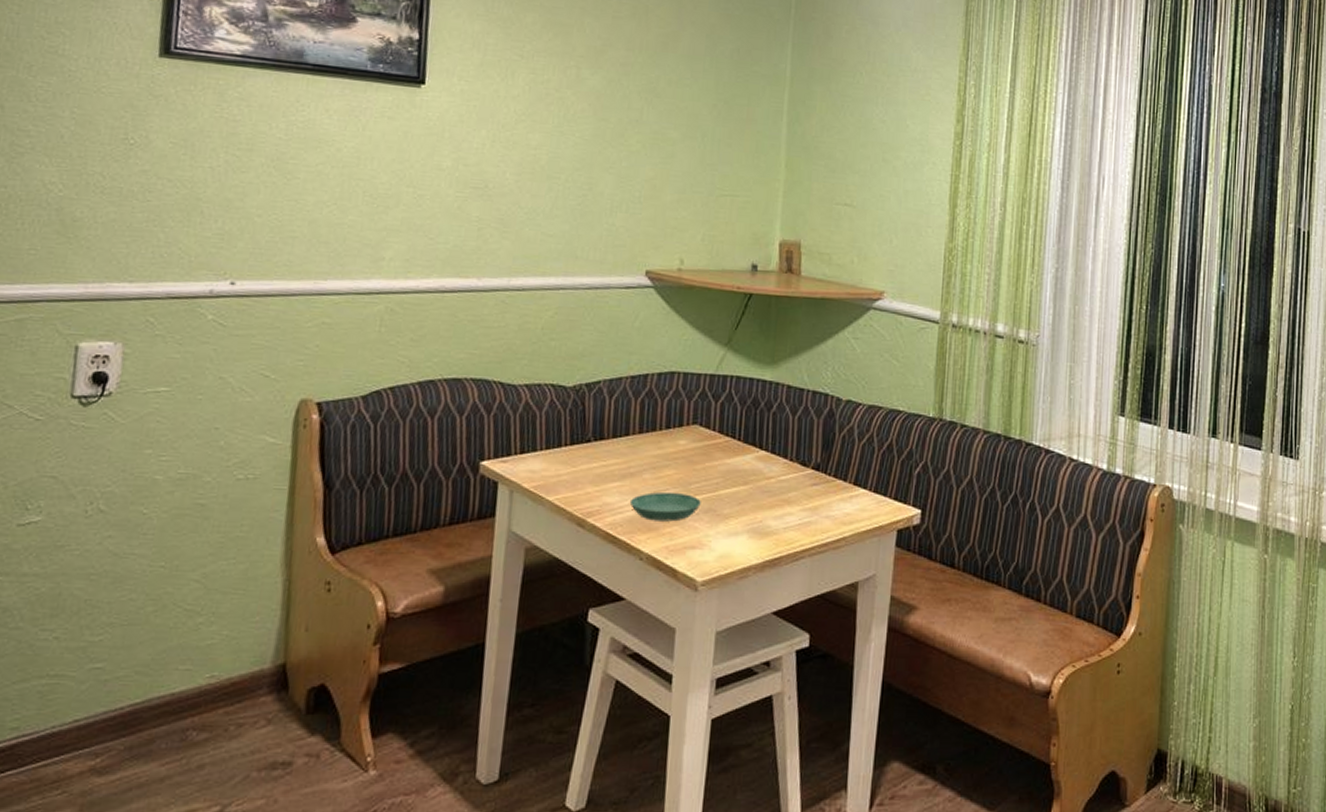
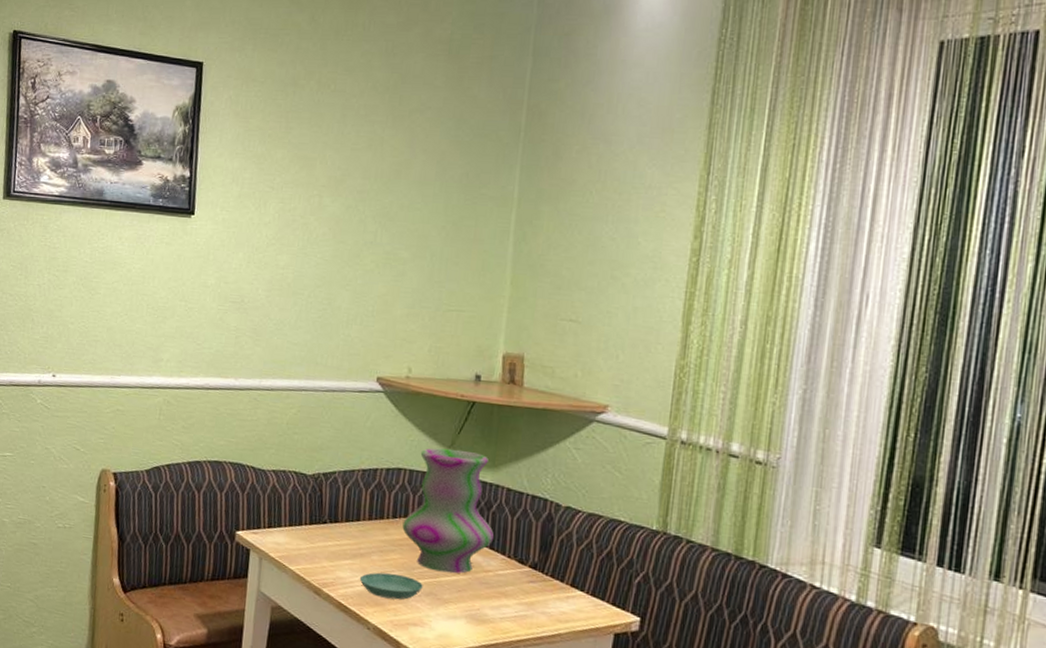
vase: none [677,346,776,485] -> present [402,448,495,574]

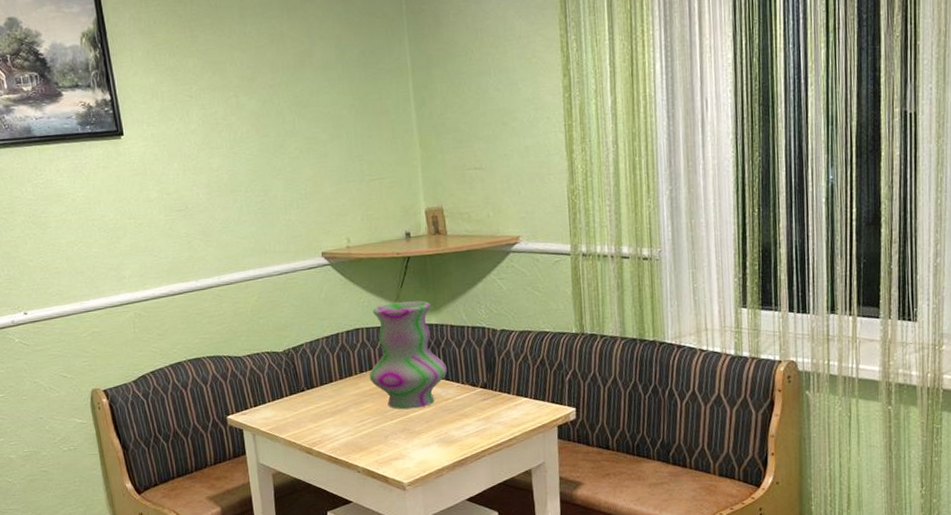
saucer: present [359,572,423,600] -> none [342,419,397,443]

